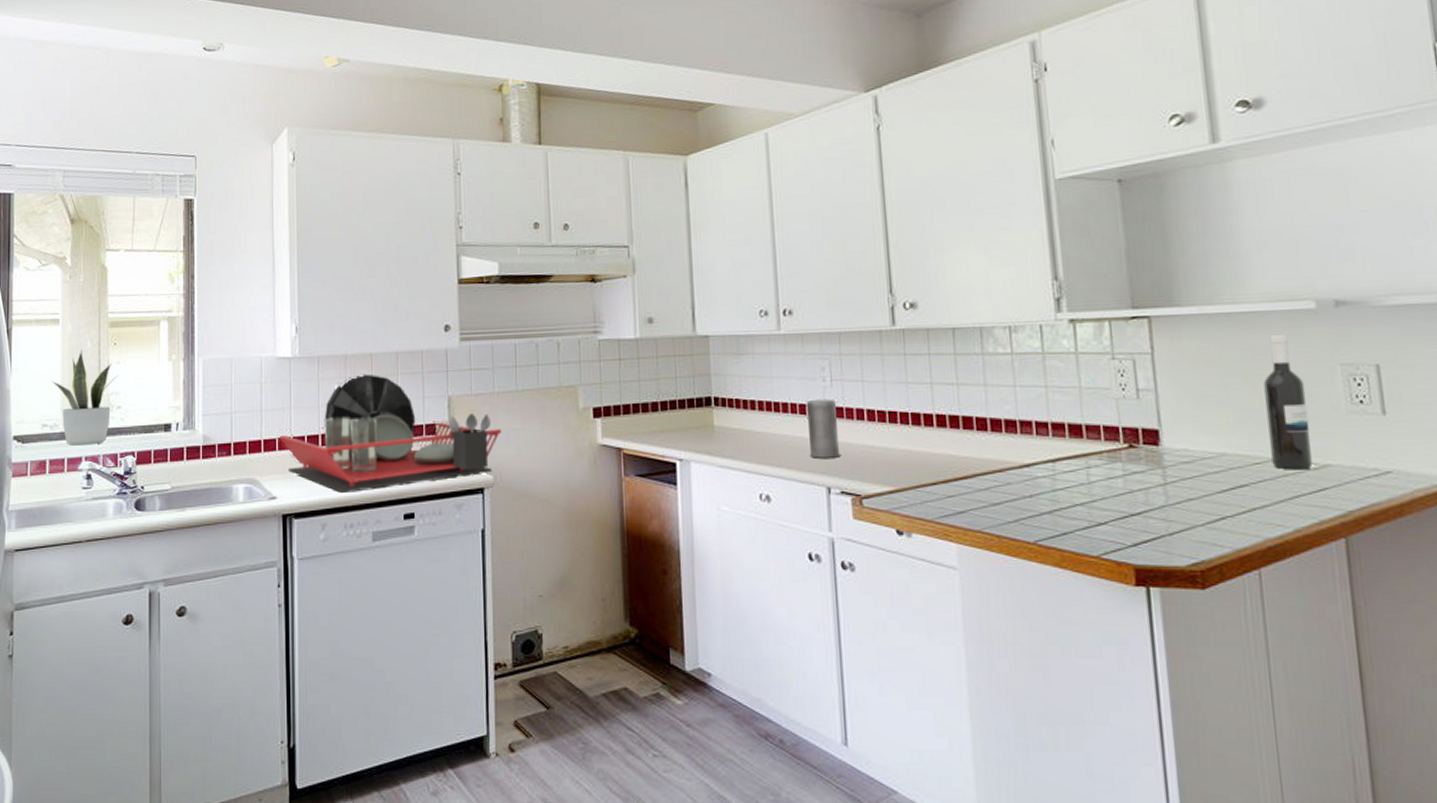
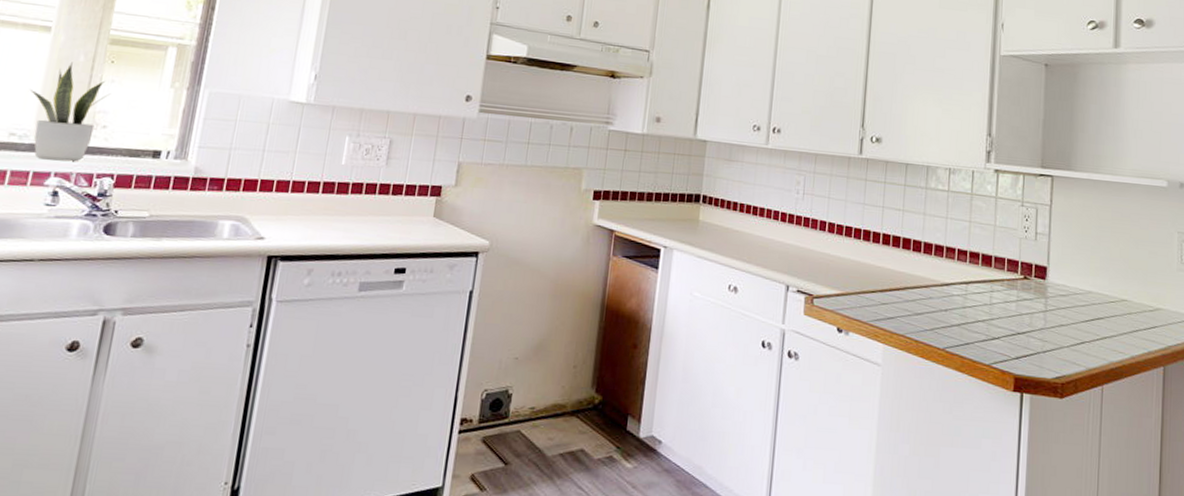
dish rack: present [278,374,502,494] -> none [276,129,505,242]
canister: present [806,398,840,458] -> none [776,208,805,261]
wine bottle: present [1263,334,1314,470] -> none [1122,202,1152,311]

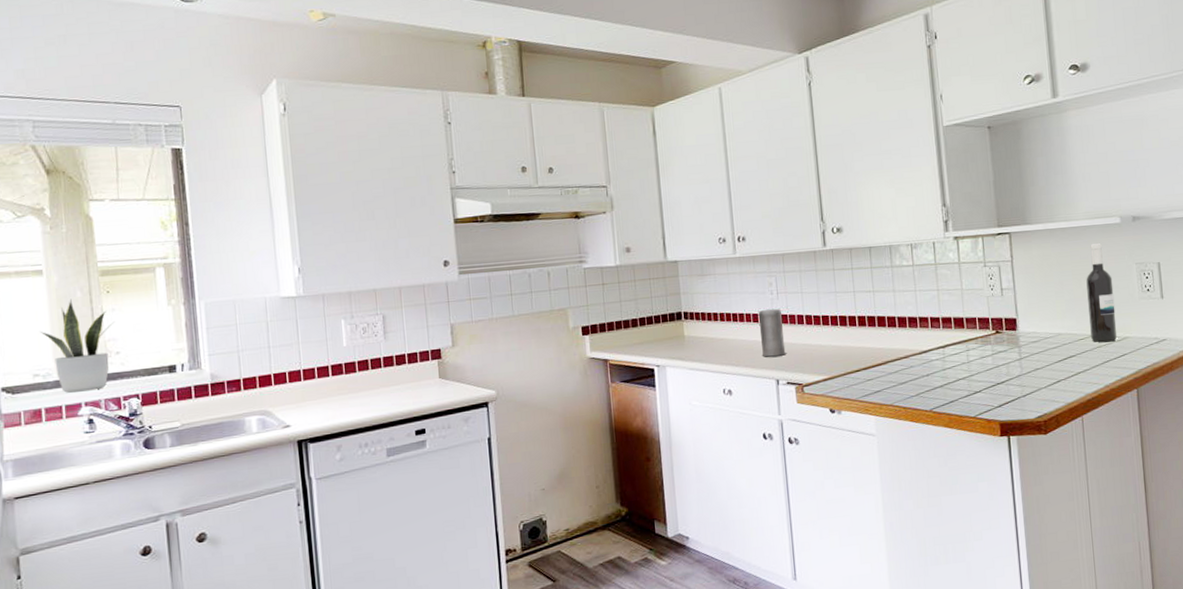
canister: none [776,208,805,261] -> present [758,308,786,357]
wine bottle: none [1122,202,1152,311] -> present [1086,242,1118,343]

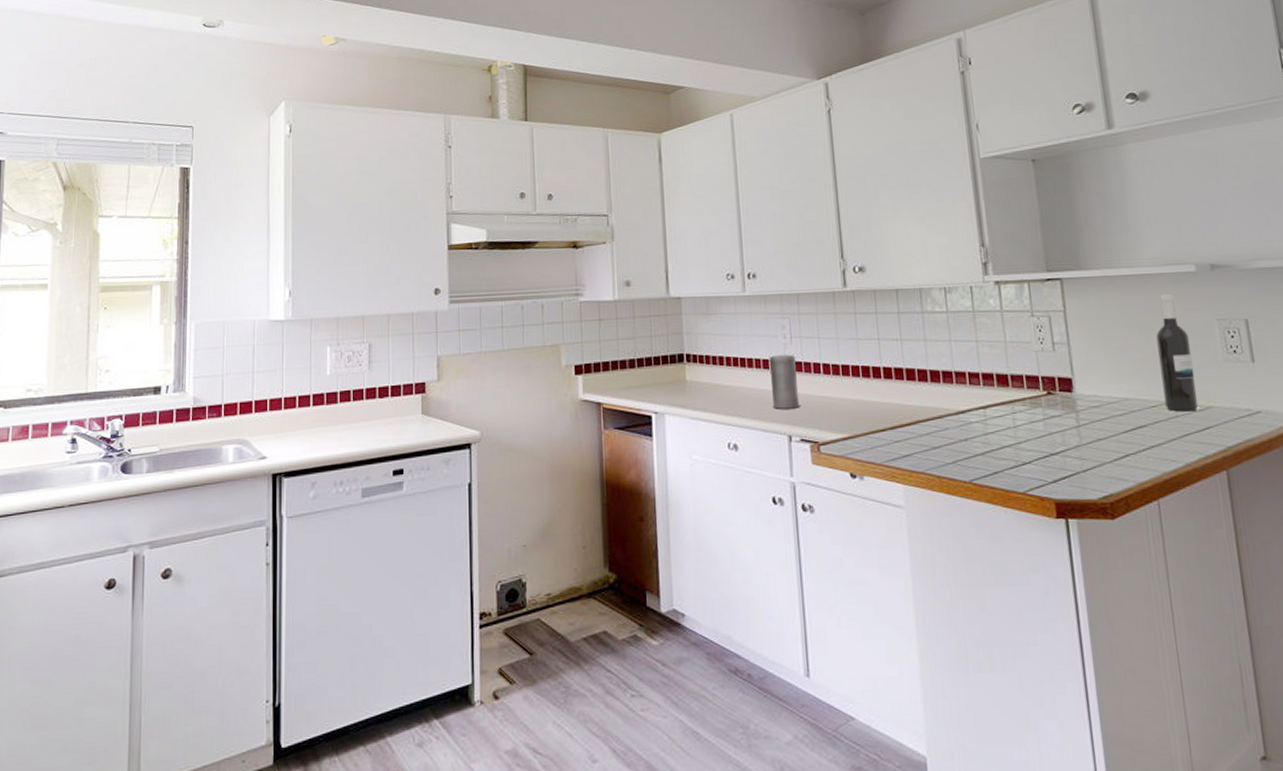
potted plant: present [41,299,115,393] -> none [39,314,109,410]

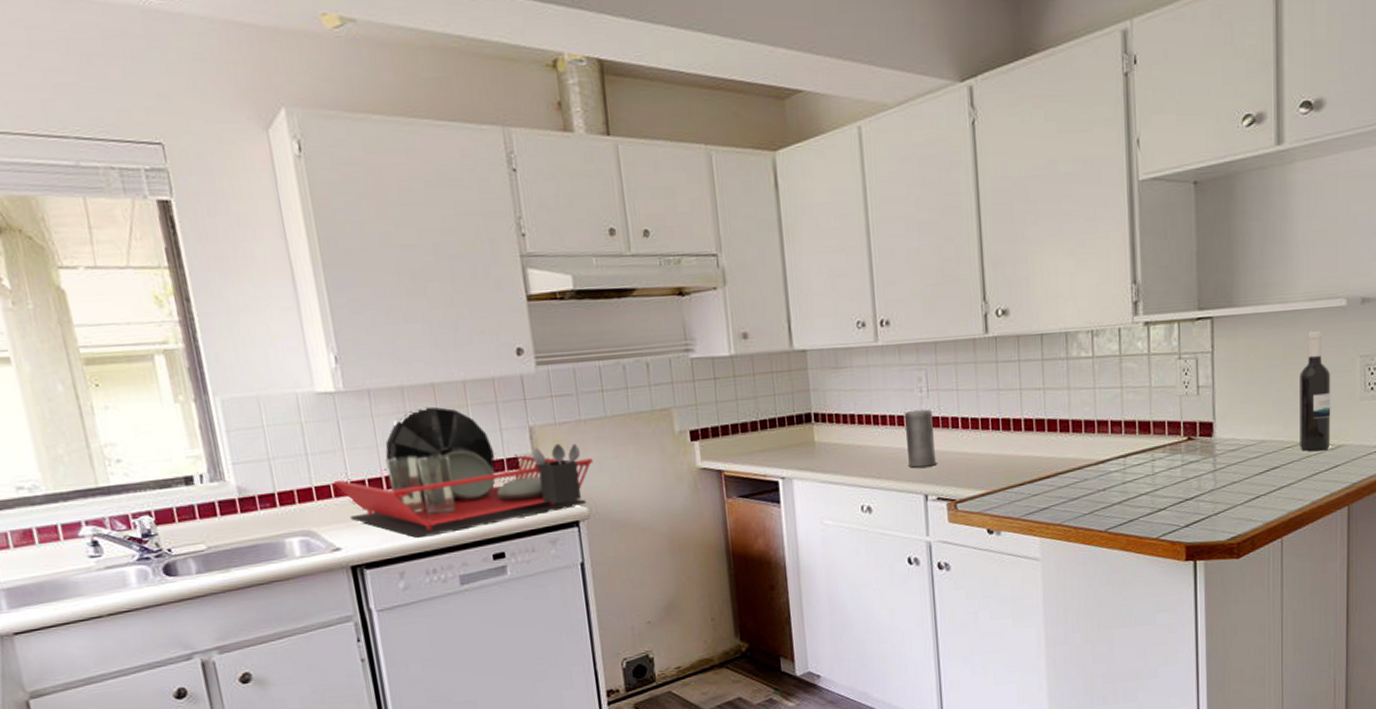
dish rack: none [269,335,489,452] -> present [332,406,593,539]

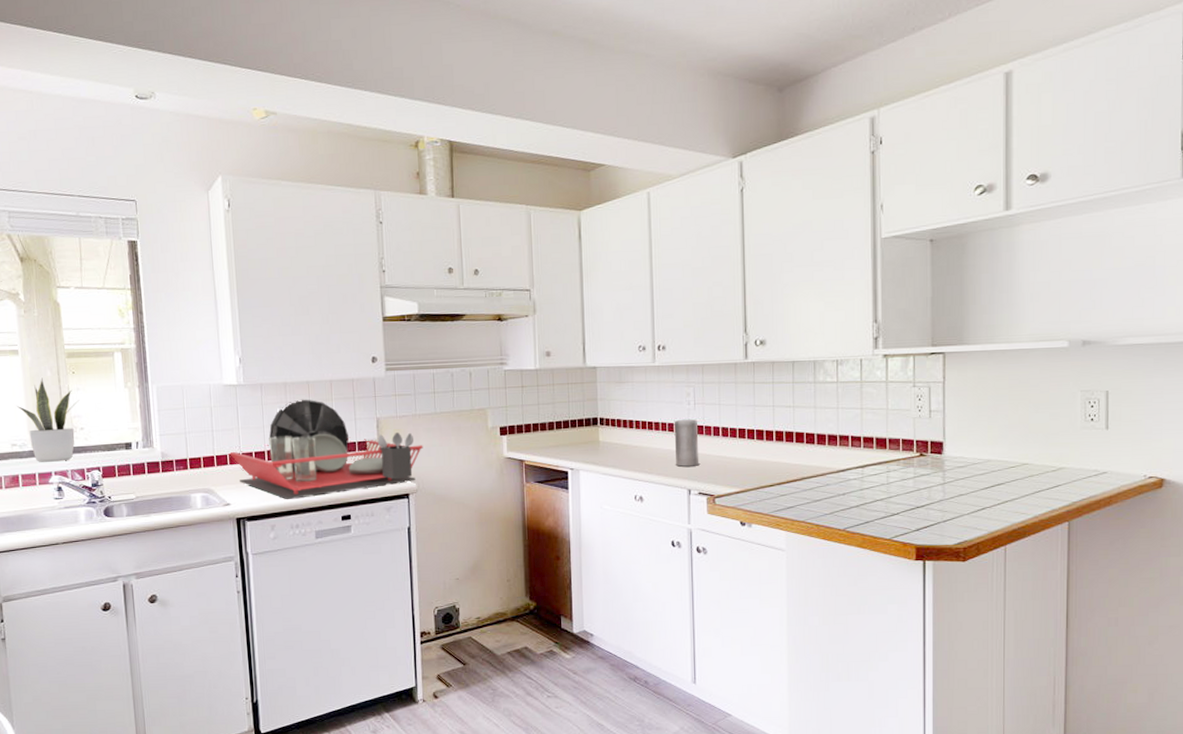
potted plant: none [18,394,111,510] -> present [17,377,80,462]
wine bottle: present [1299,330,1331,452] -> none [1023,367,1053,472]

